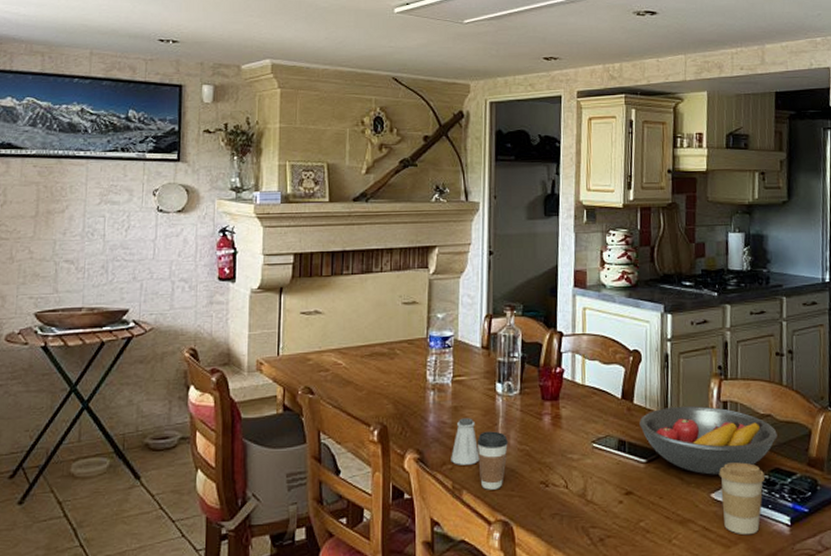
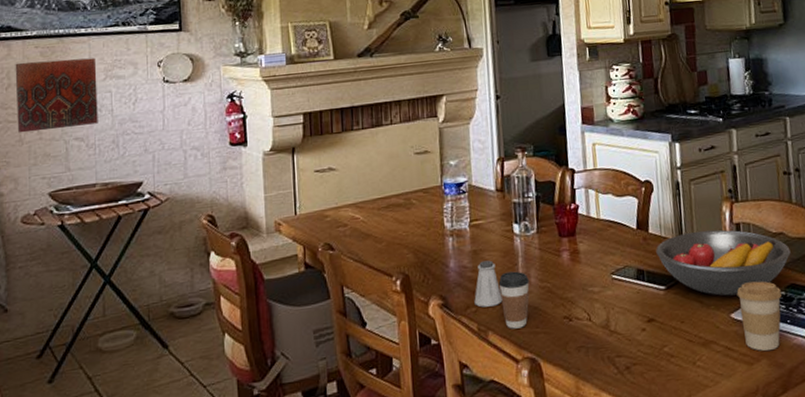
decorative tile: none [9,180,93,251] -> present [15,57,98,133]

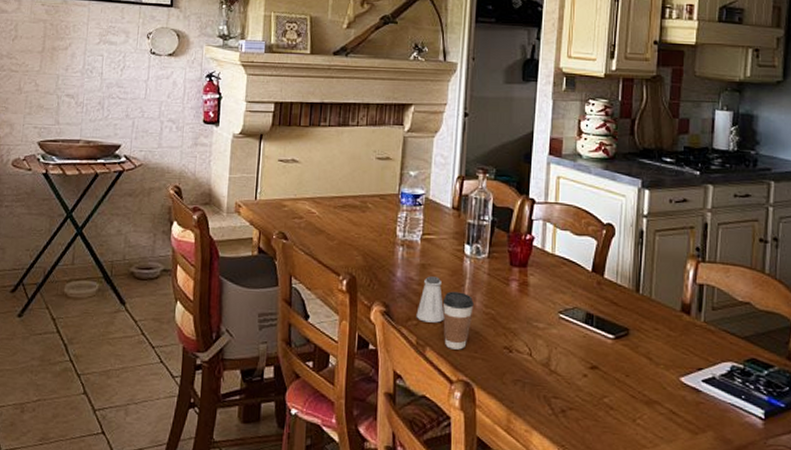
decorative tile: present [15,57,98,133] -> none [19,17,93,84]
fruit bowl: present [656,229,791,296] -> none [609,284,756,359]
coffee cup: present [736,281,782,351] -> none [690,348,739,424]

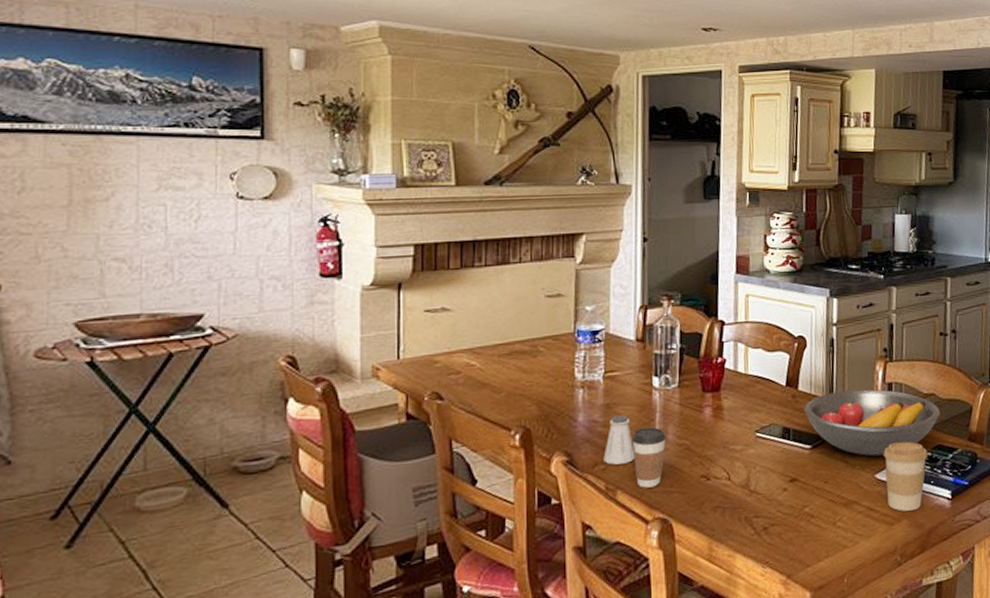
fruit bowl: none [609,284,756,359] -> present [804,389,940,456]
coffee cup: none [690,348,739,424] -> present [883,441,927,512]

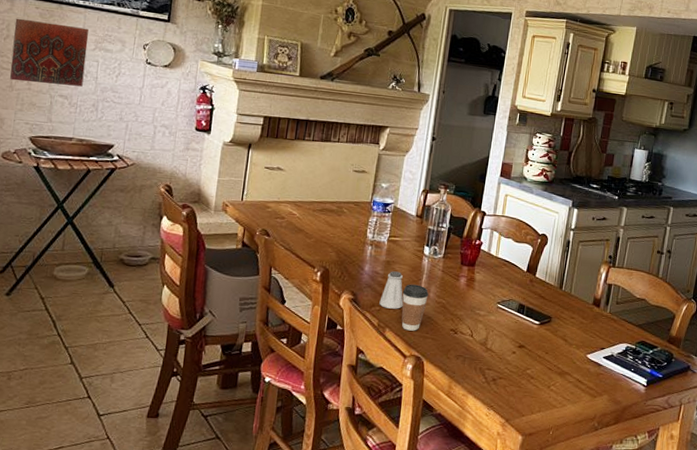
decorative tile: none [32,162,147,249] -> present [10,18,89,87]
fruit bowl: present [804,389,940,456] -> none [538,283,648,341]
coffee cup: present [883,441,927,512] -> none [594,332,632,390]

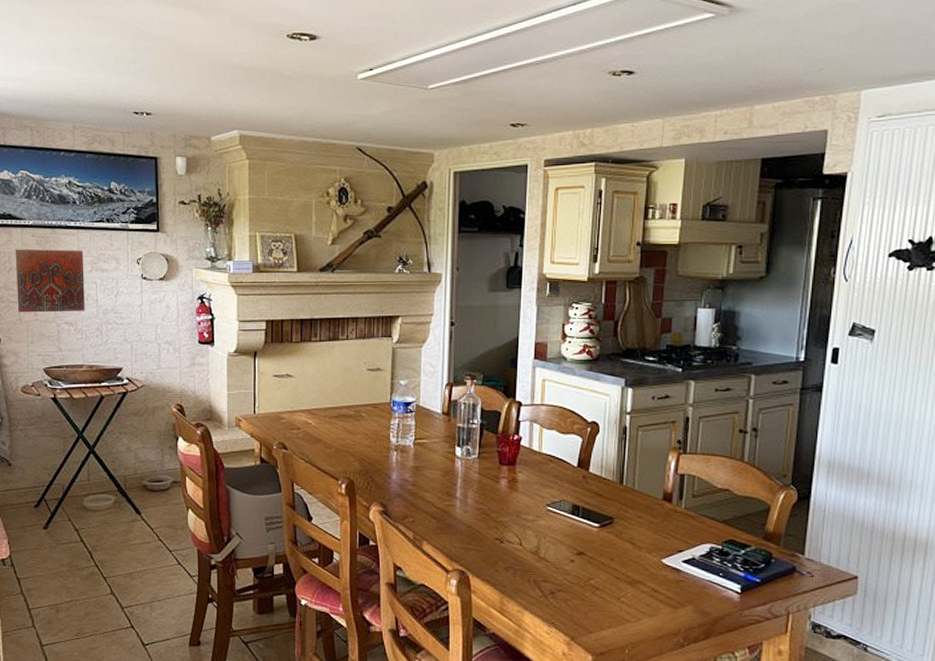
saltshaker: present [379,271,404,309] -> none [412,477,439,519]
coffee cup: present [401,284,429,331] -> none [436,490,466,543]

